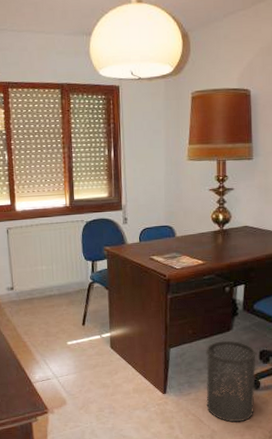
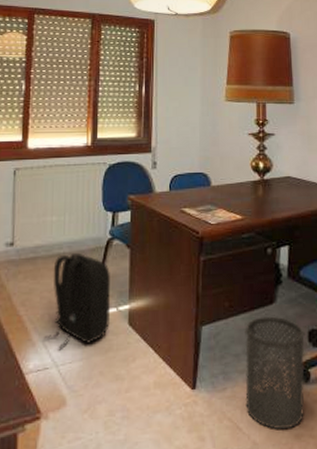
backpack: none [45,295,96,365] -> present [44,254,111,348]

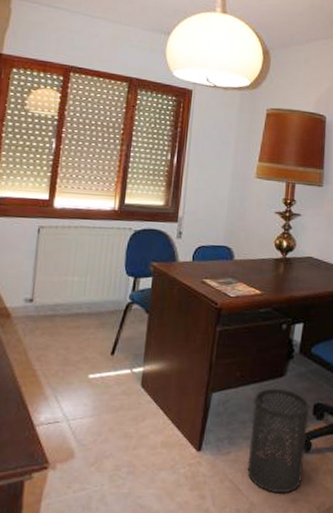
backpack: present [44,254,111,348] -> none [57,314,127,403]

